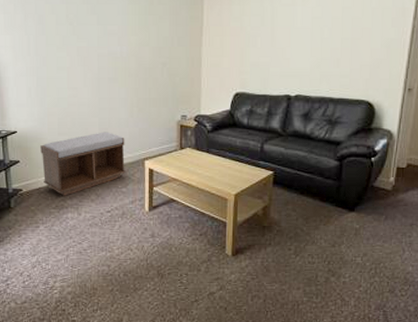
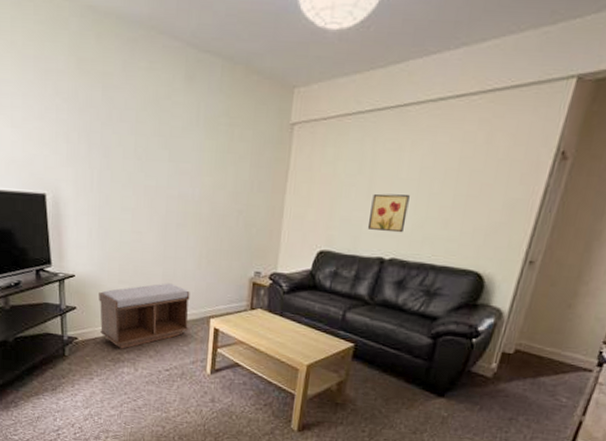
wall art: none [274,41,306,73] -> present [367,193,410,233]

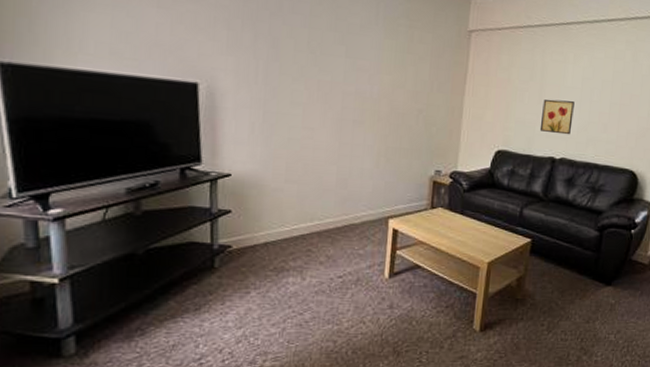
bench: present [99,283,190,349] -> none [260,182,367,256]

